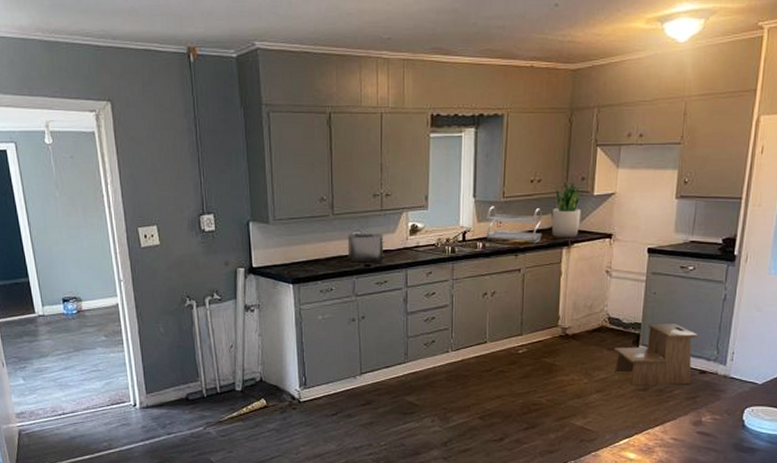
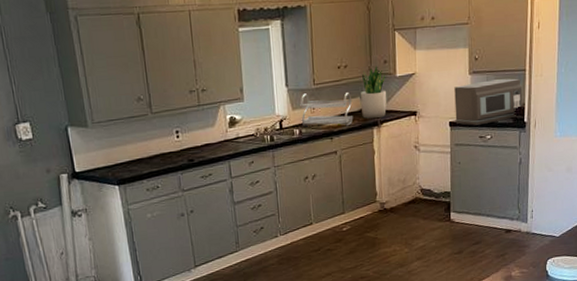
toaster: present [347,234,385,263] -> none [168,128,208,159]
step stool: present [613,323,699,385] -> none [428,188,501,249]
microwave: none [655,206,736,254] -> present [454,78,523,126]

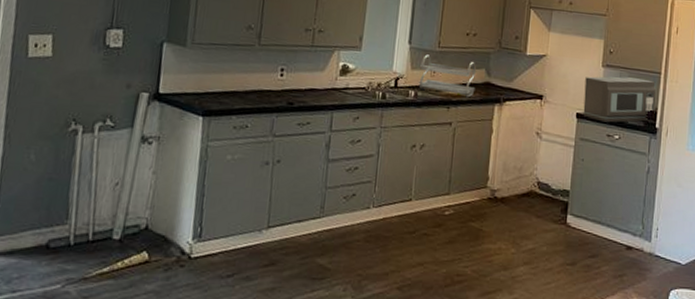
planter: present [361,66,387,119] -> none [485,40,515,95]

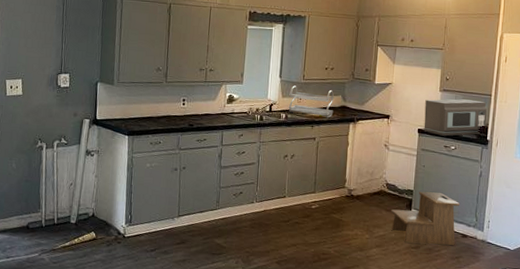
step stool: none [542,192,625,261] -> present [390,191,460,246]

